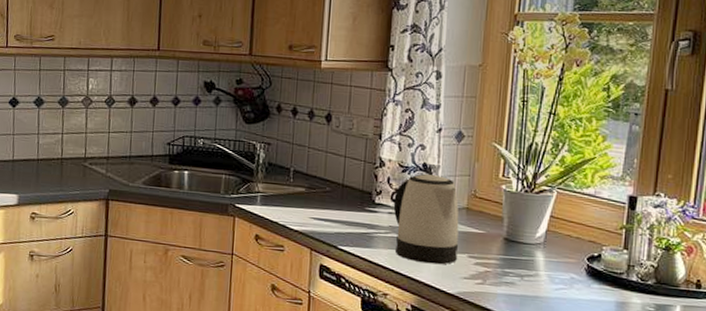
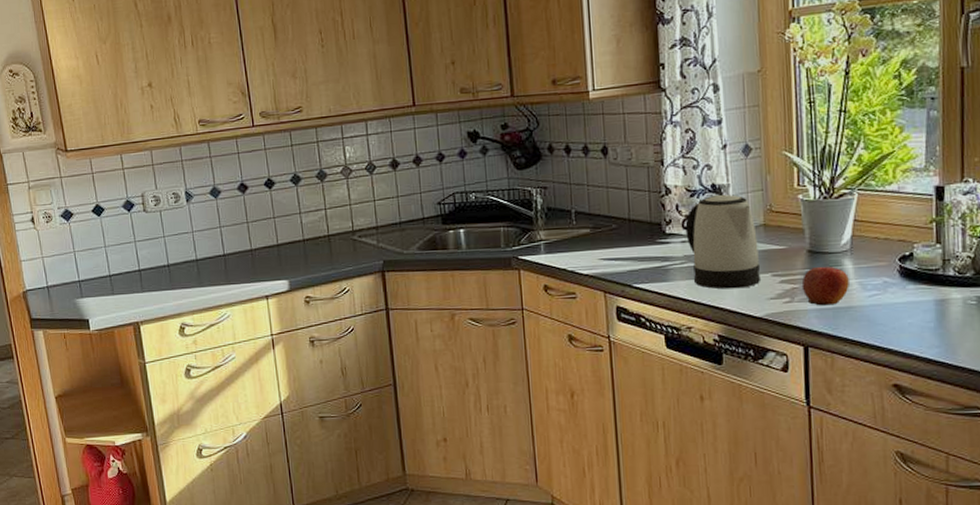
apple: none [494,254,539,293] -> present [801,266,849,306]

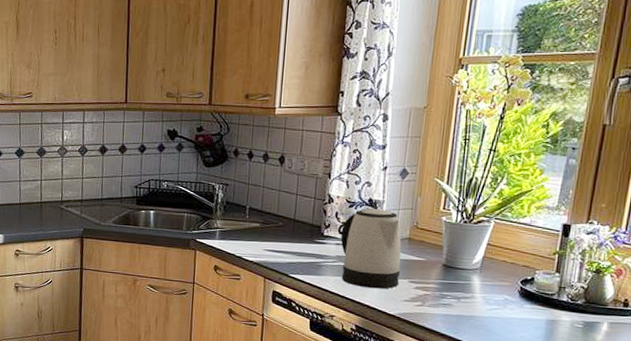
apple: present [801,266,849,306] -> none [433,279,475,313]

